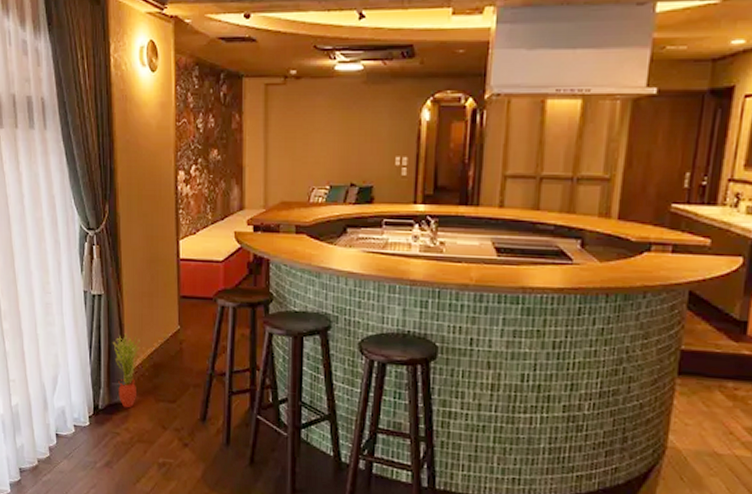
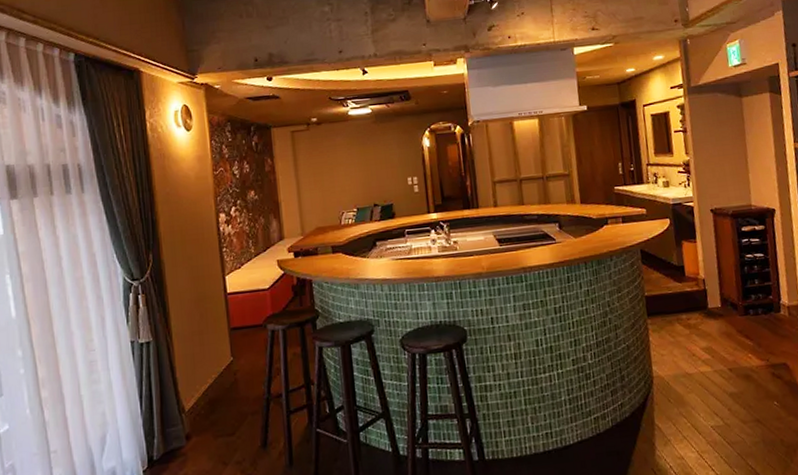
potted plant: present [113,333,140,409] -> none [165,375,194,453]

